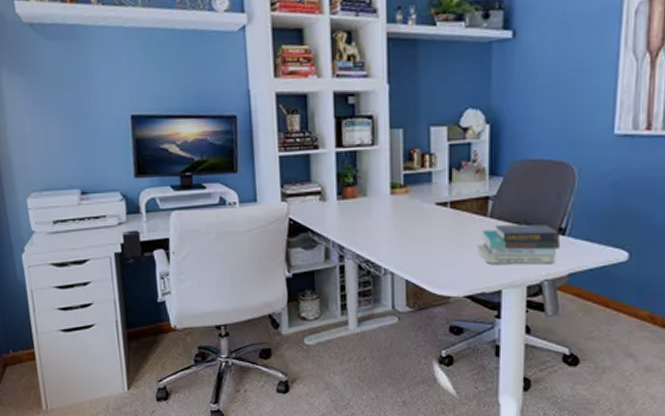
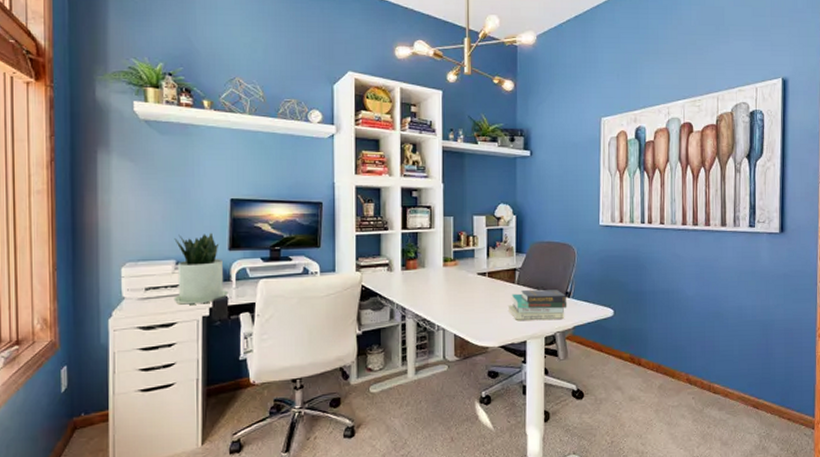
planter: none [76,156,140,240] -> present [174,232,229,305]

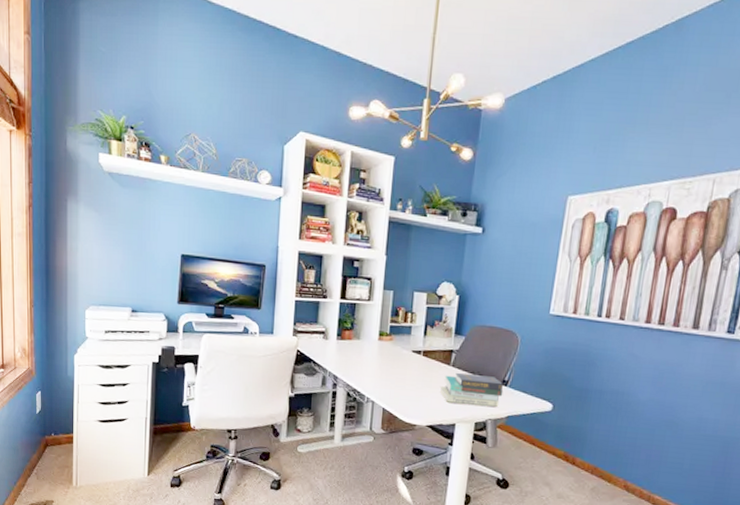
planter: present [174,232,229,305] -> none [128,284,176,351]

